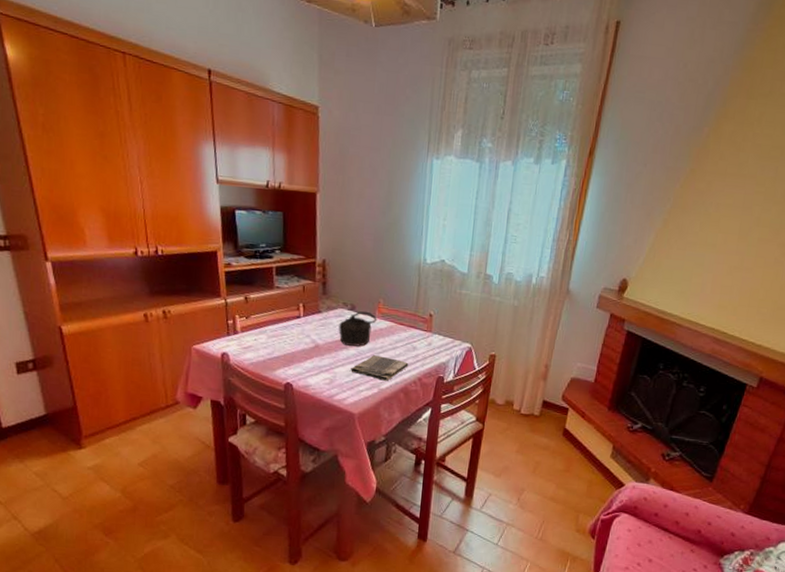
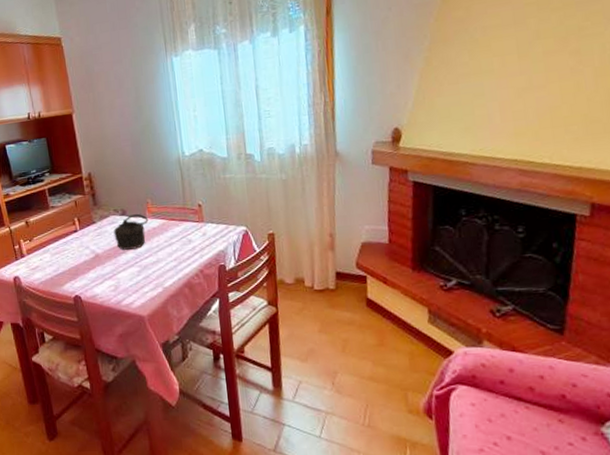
dish towel: present [351,355,409,381] -> none [132,254,188,279]

